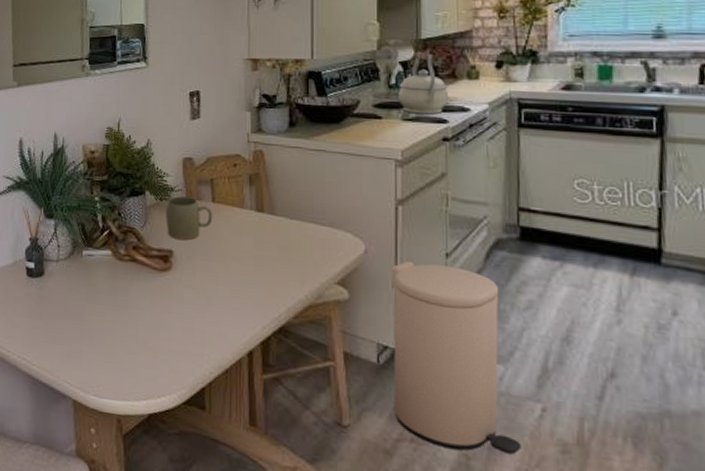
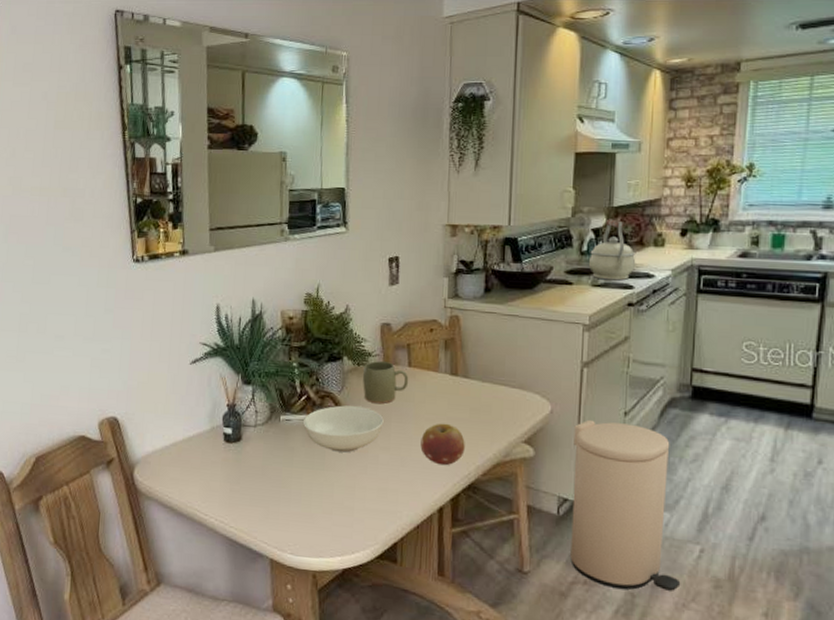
bowl: none [105,241,188,291] -> present [302,405,384,453]
fruit: none [227,261,274,307] -> present [420,423,465,466]

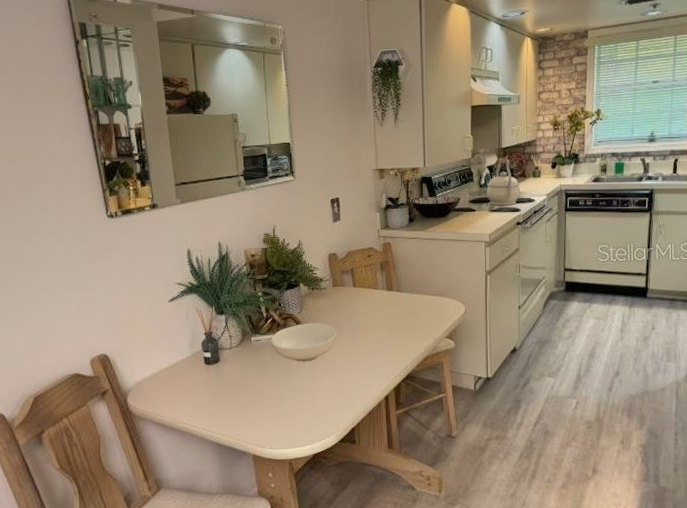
mug: present [363,361,409,403] -> none [317,285,354,319]
fruit: present [420,423,465,466] -> none [367,329,402,363]
pedal bin: present [570,419,681,591] -> none [483,315,564,439]

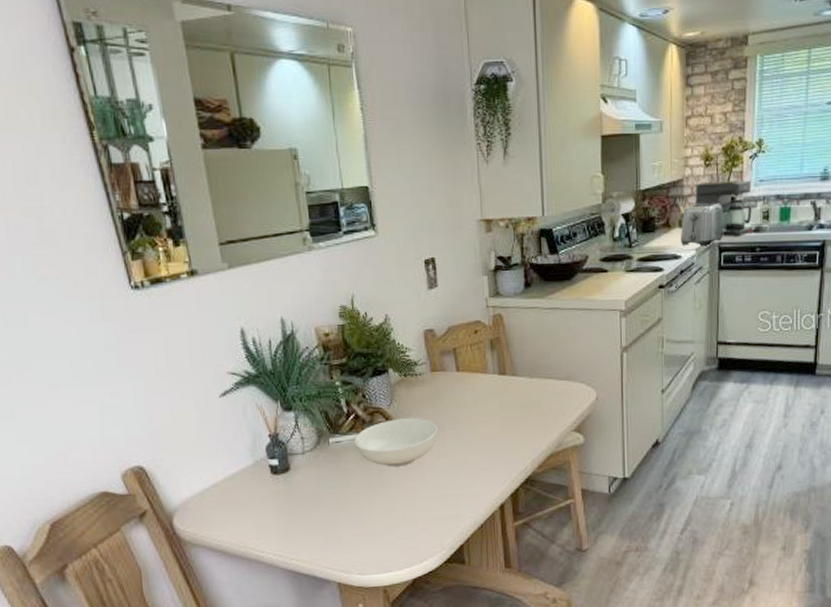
kettle: present [486,157,521,206] -> none [621,202,664,265]
toaster: none [534,158,568,192] -> present [680,202,723,246]
coffee maker: none [546,141,594,186] -> present [695,180,753,238]

